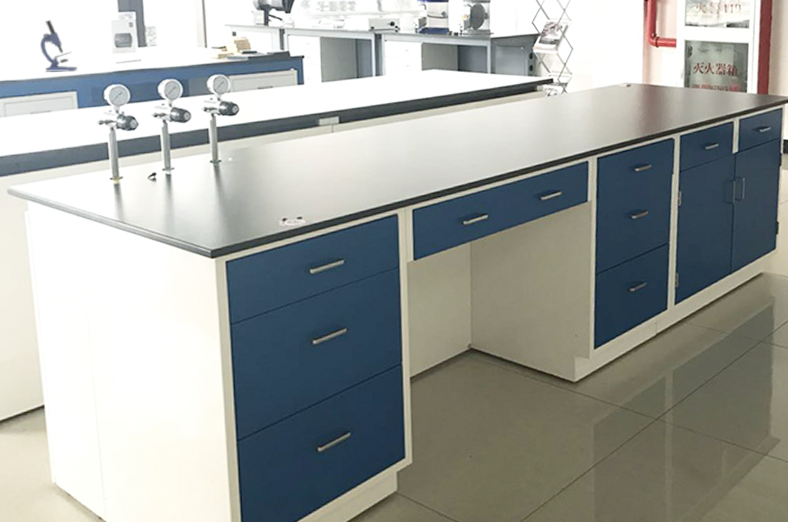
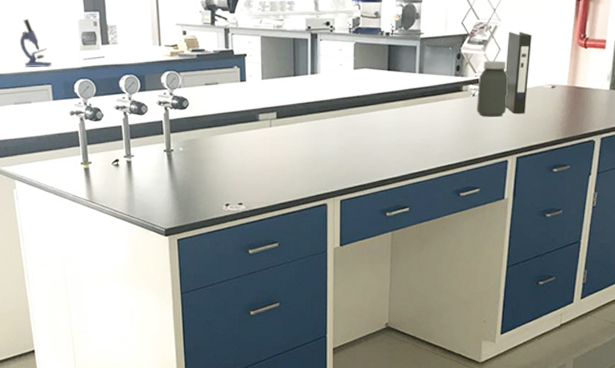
jar: none [552,60,584,117] -> present [477,60,509,117]
binder: none [579,31,604,113] -> present [505,32,532,113]

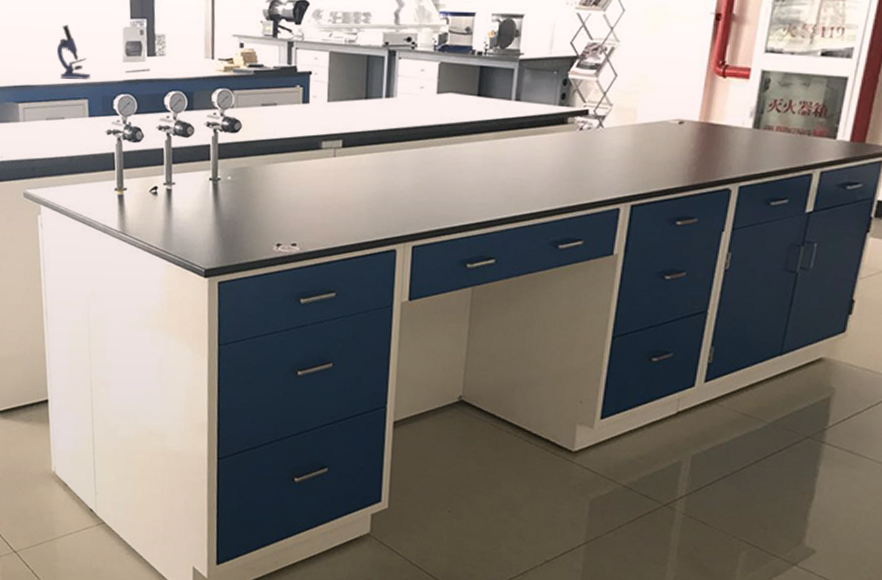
jar: present [477,60,509,117] -> none [584,88,626,156]
binder: present [505,32,532,113] -> none [619,55,657,153]

